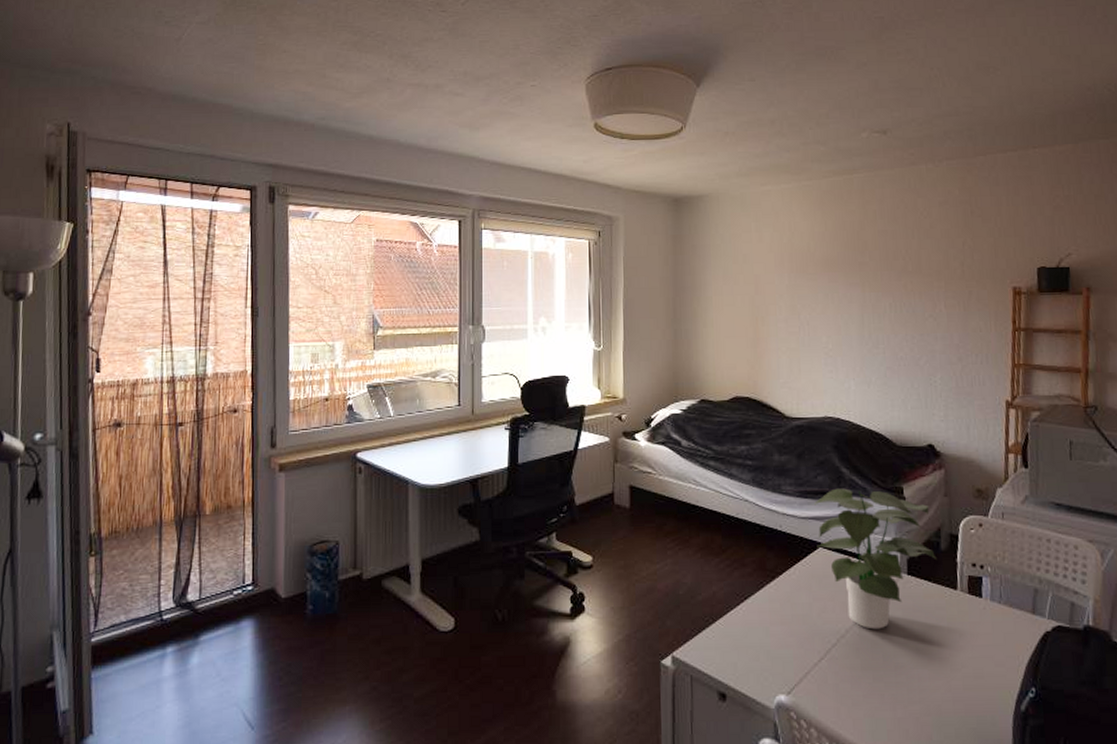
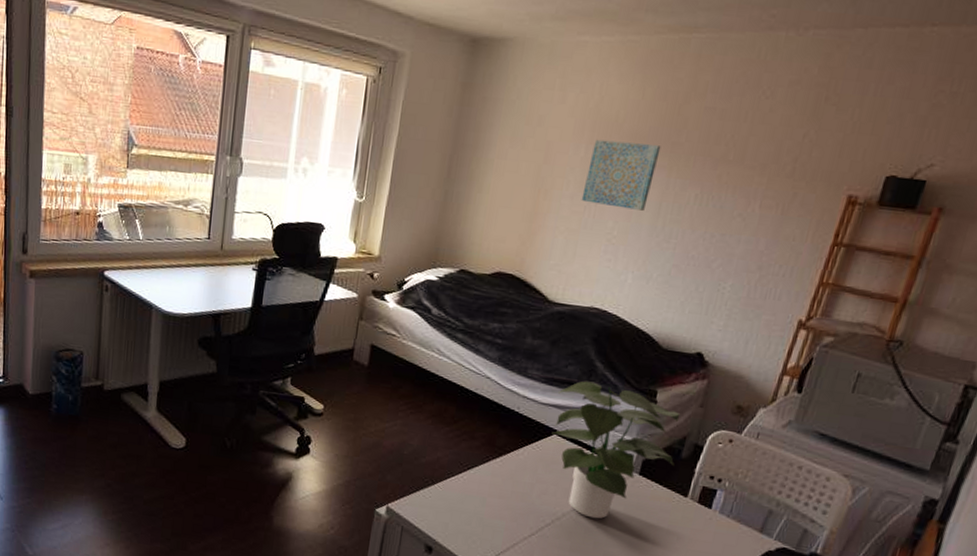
wall art: none [794,267,851,324] -> present [581,139,661,211]

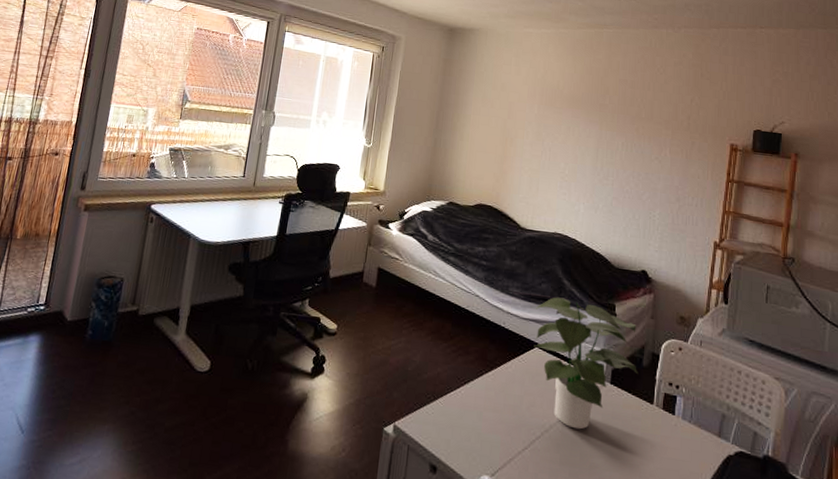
wall art: present [581,139,661,211] -> none [538,101,592,155]

